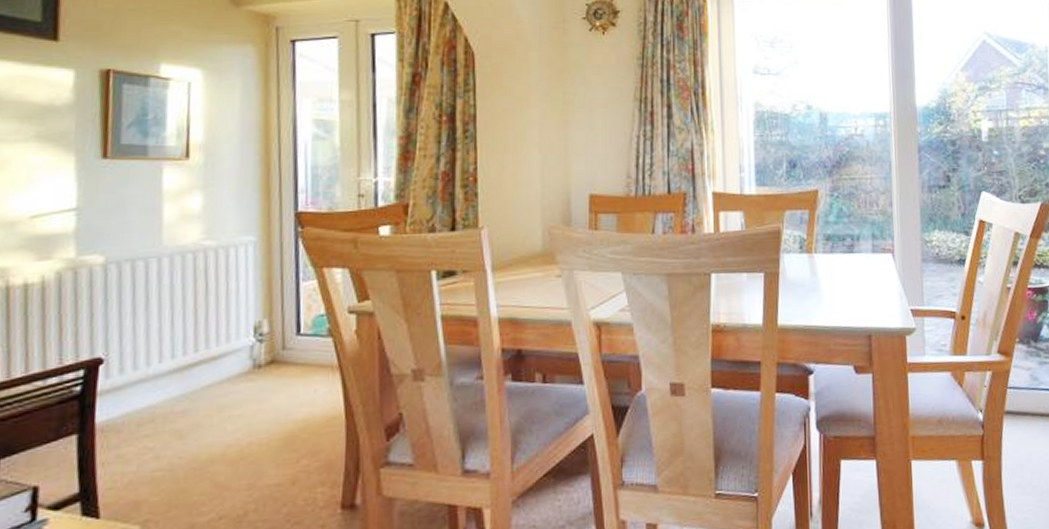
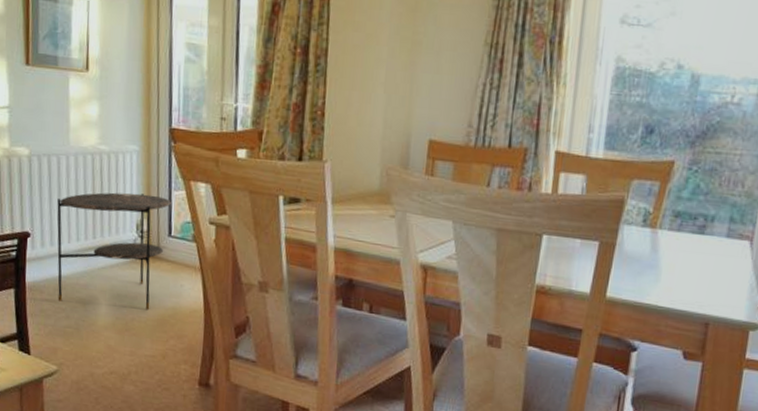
side table: none [142,290,299,441] -> present [57,192,171,310]

